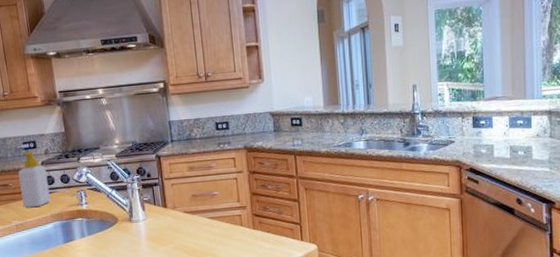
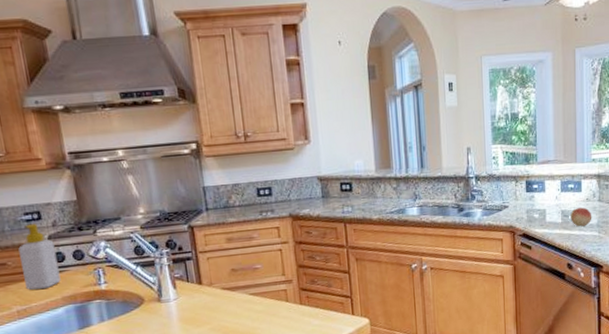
fruit: none [519,143,543,163] -> present [570,207,592,227]

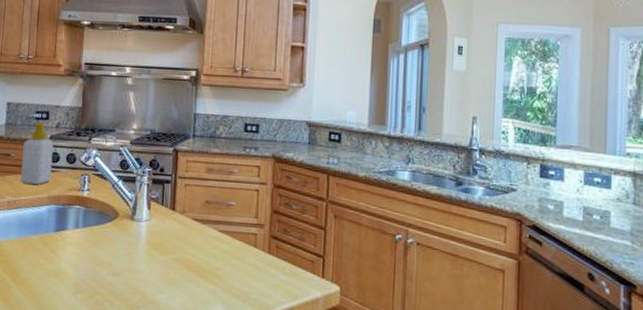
fruit: present [570,207,592,227] -> none [595,207,624,232]

